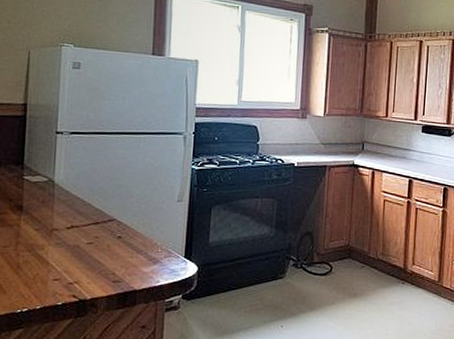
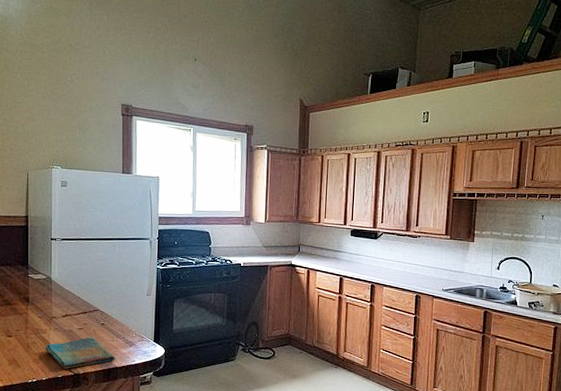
dish towel: none [41,253,134,295] -> present [45,337,115,370]

